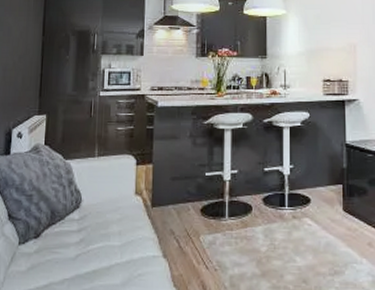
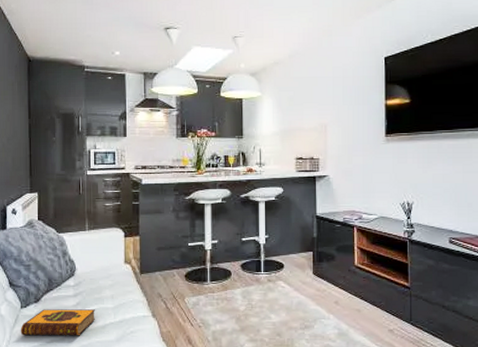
hardback book: none [16,246,101,279] -> present [20,309,96,336]

